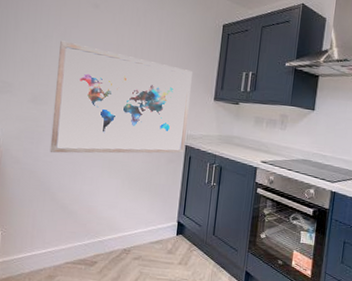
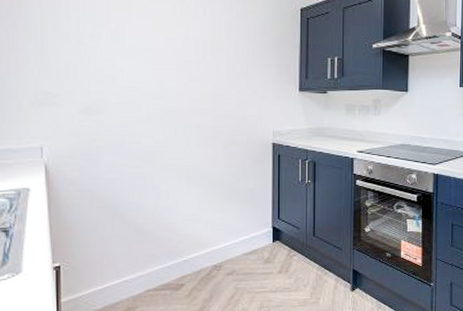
wall art: present [49,40,192,154] -> none [111,39,272,169]

